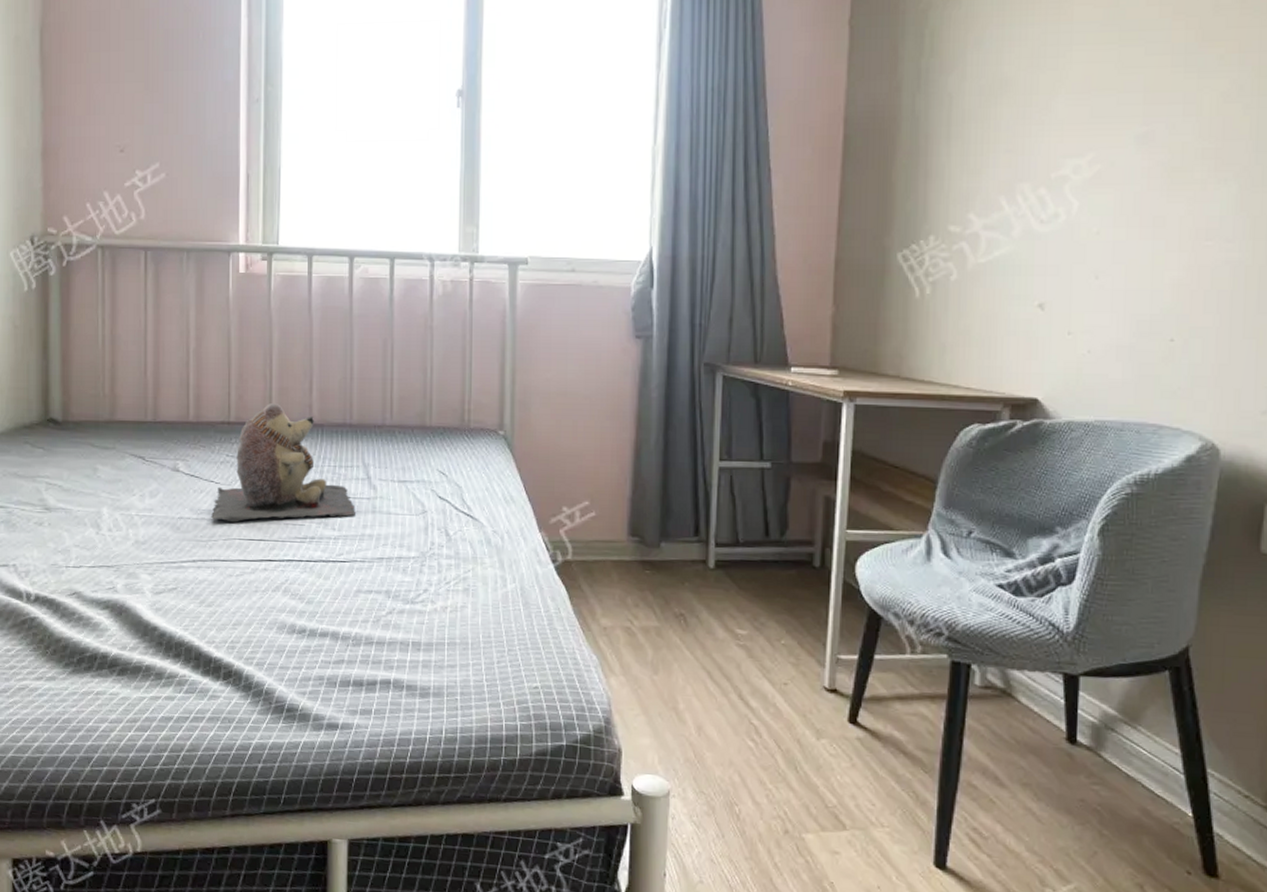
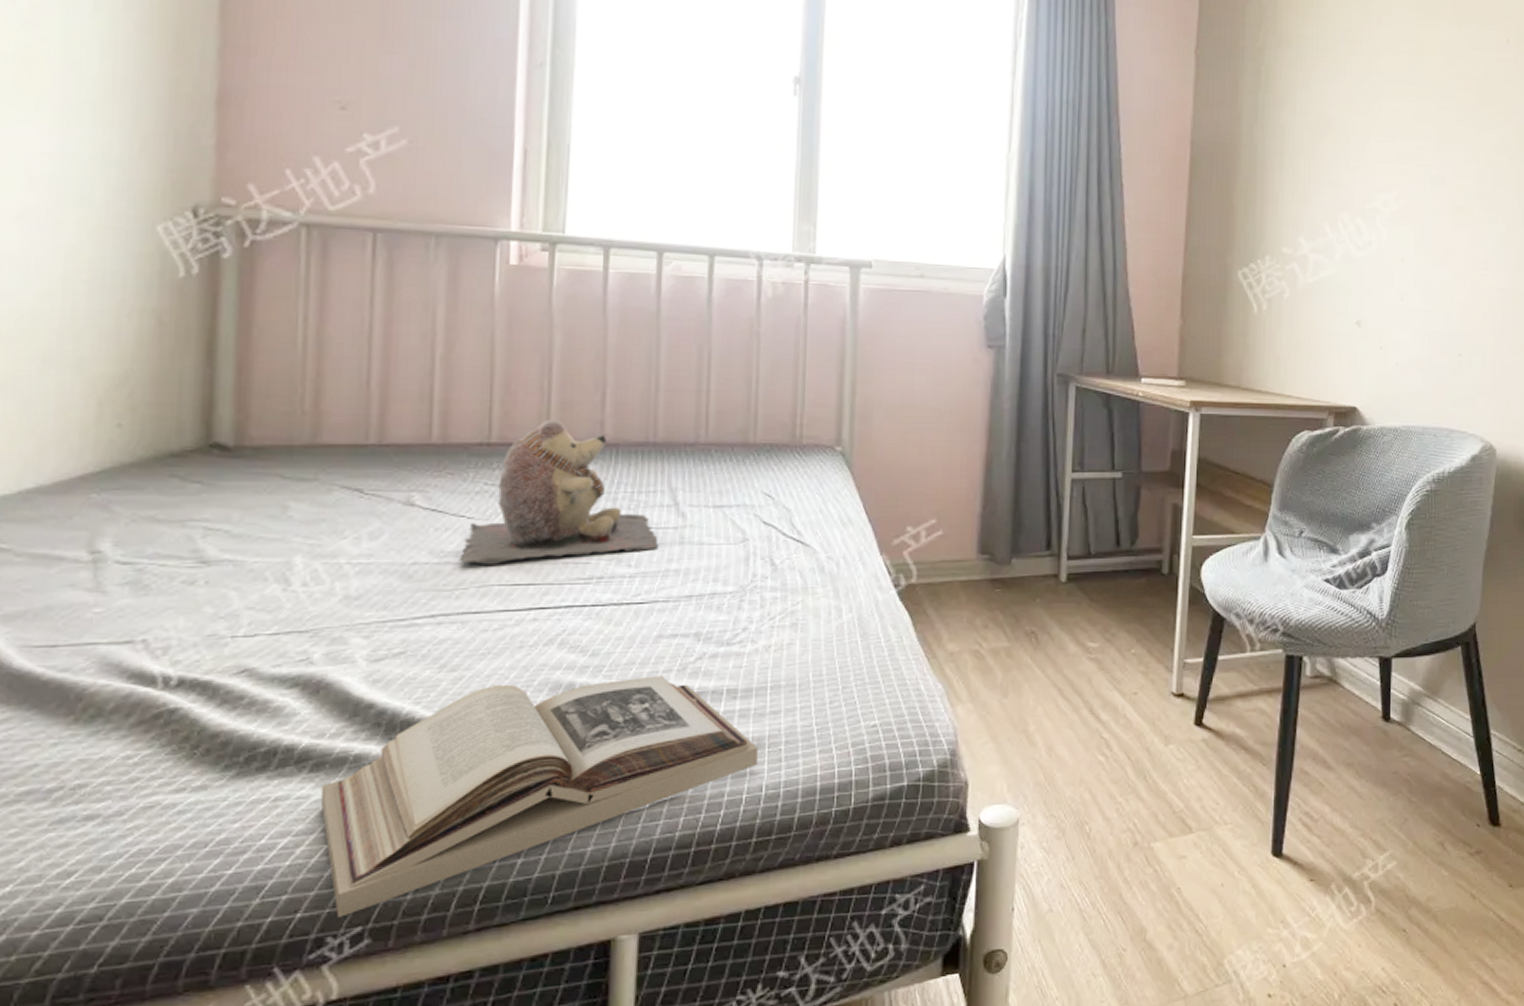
book: none [125,620,438,790] -> present [320,675,758,918]

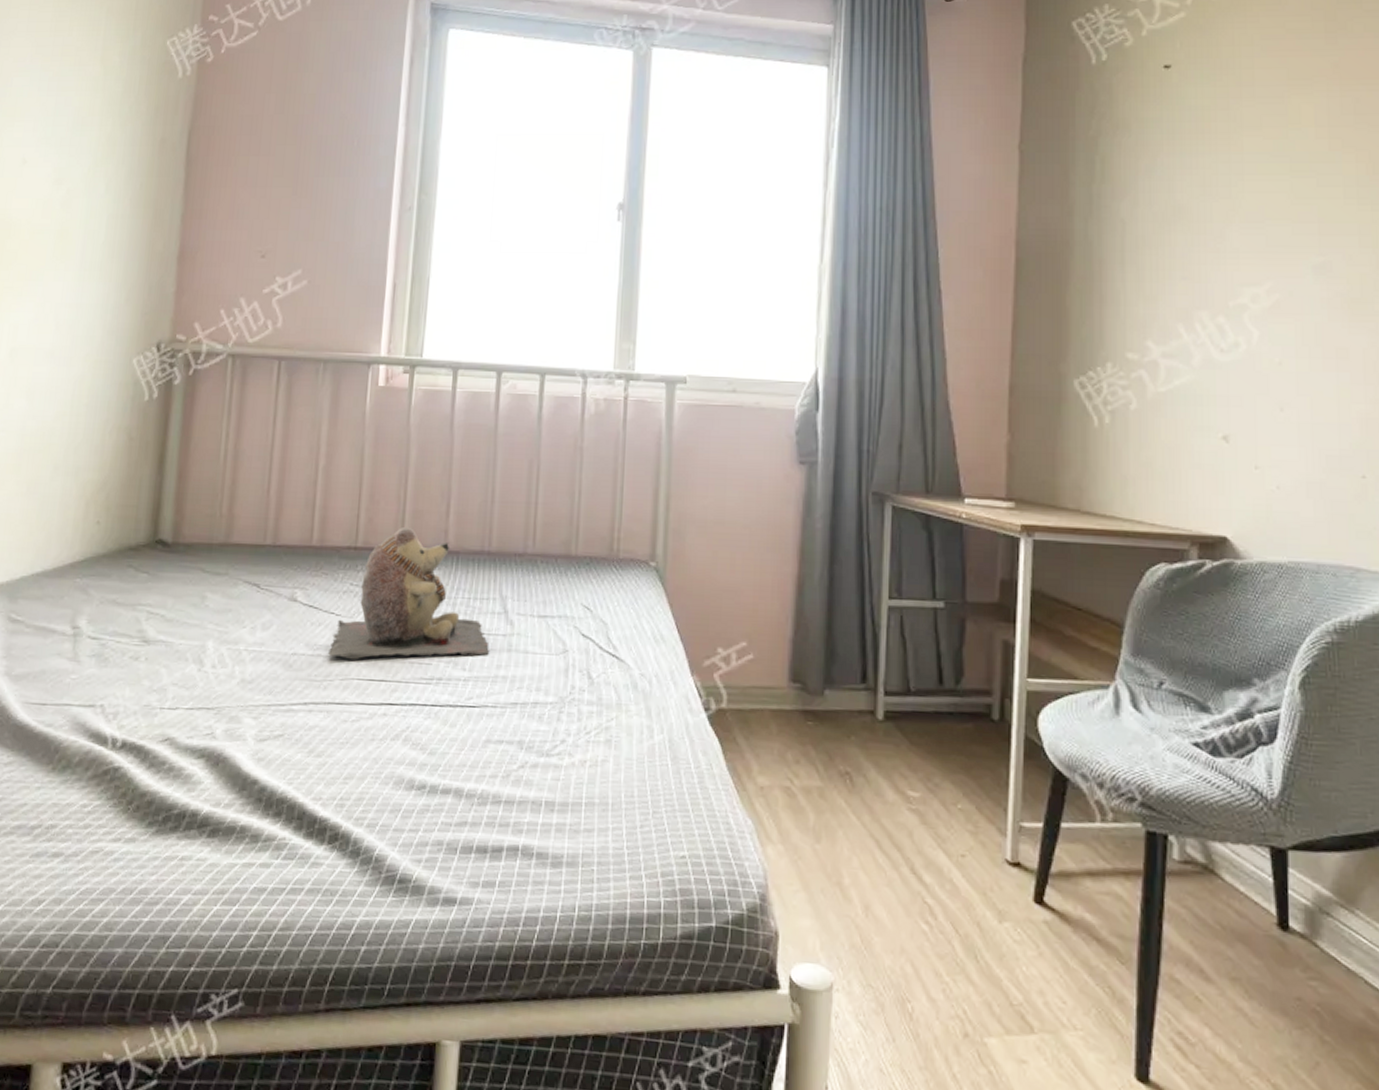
book: present [320,675,758,918] -> none [213,774,572,978]

